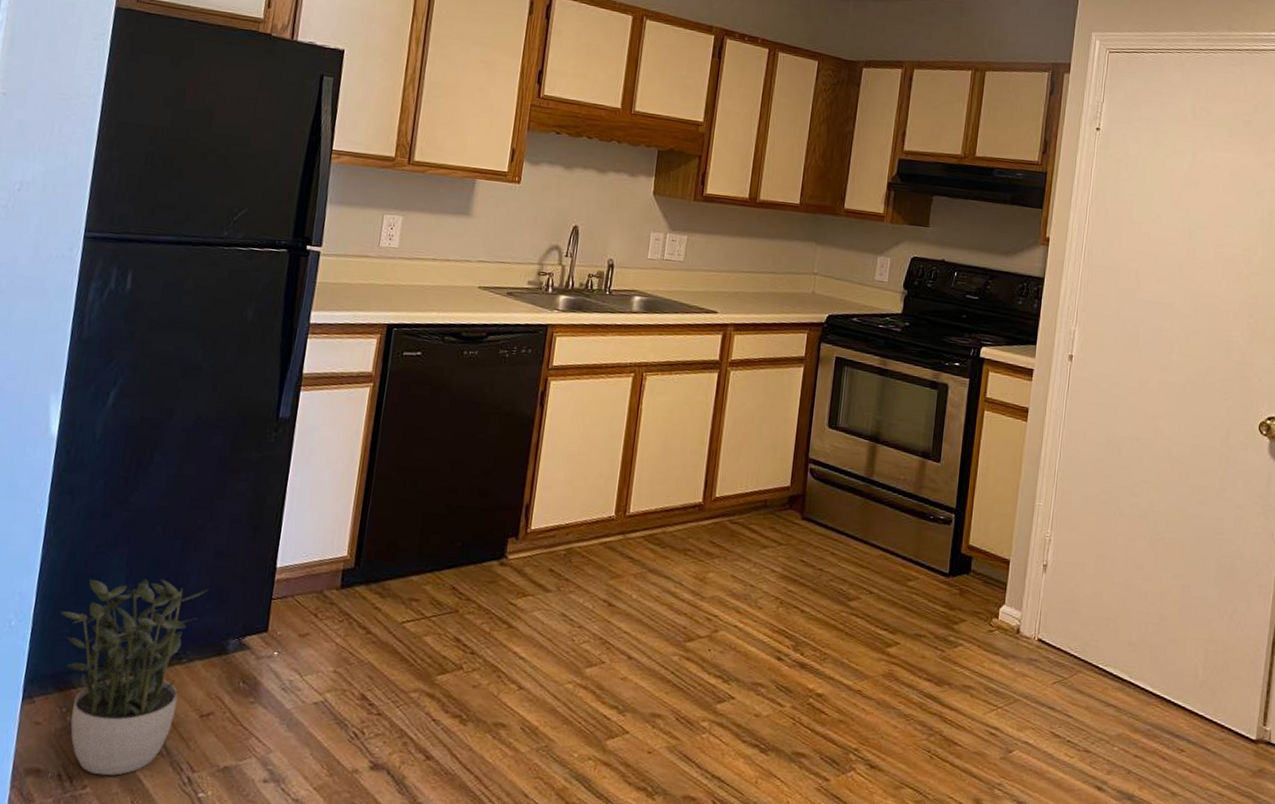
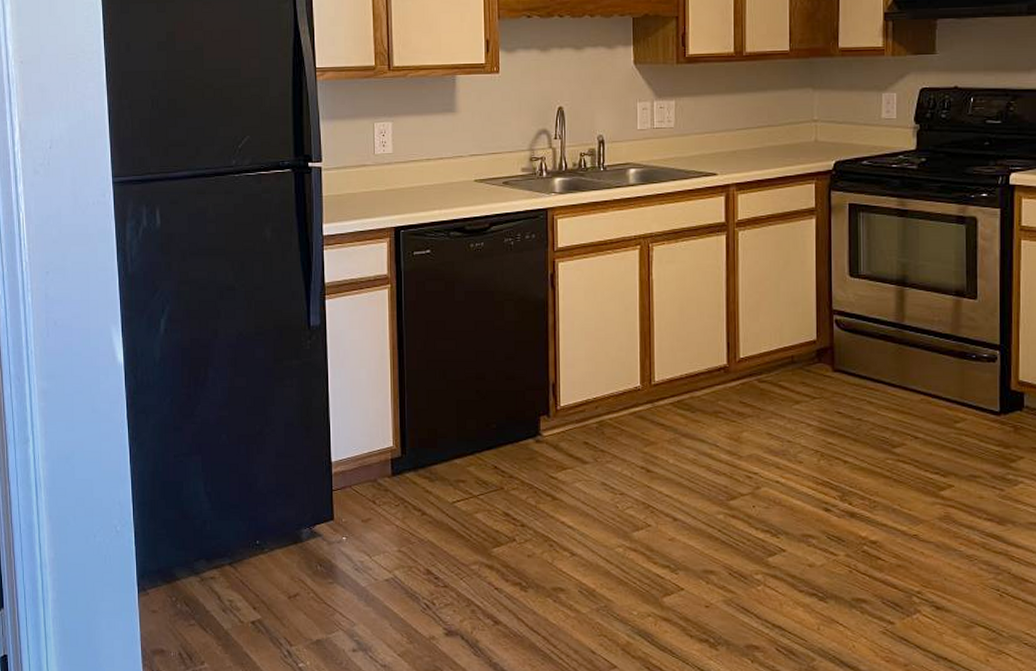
potted plant: present [61,578,209,776] -> none [155,480,276,653]

